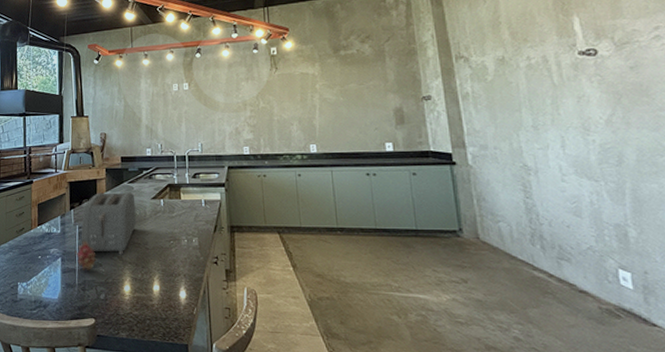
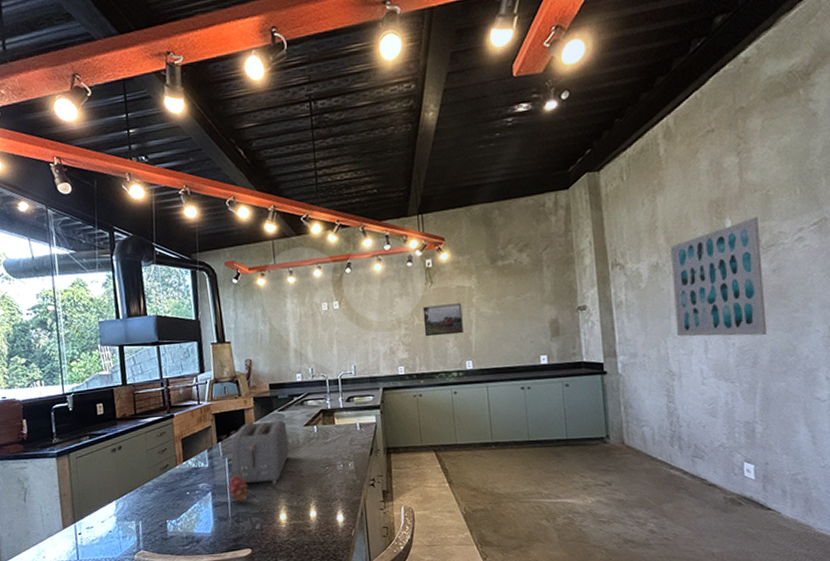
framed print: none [267,89,307,120] -> present [422,303,463,337]
wall art: none [515,15,630,133] -> present [670,217,767,337]

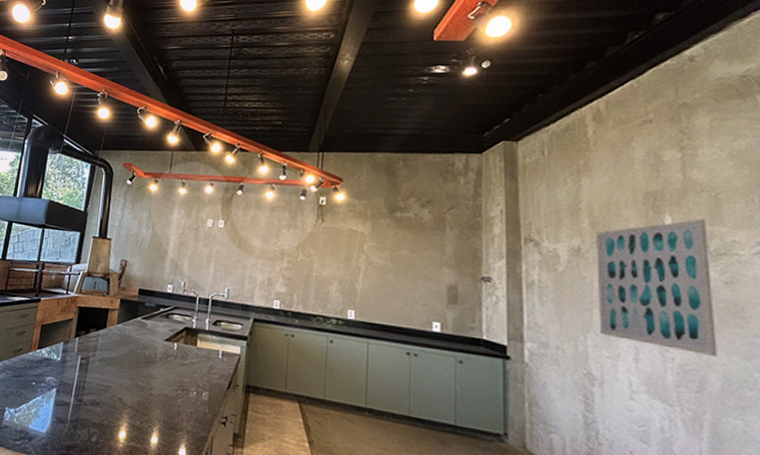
fruit: present [225,472,250,503] -> none [72,372,95,408]
toaster: present [231,420,290,485] -> none [80,324,147,397]
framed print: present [422,303,463,337] -> none [307,243,352,280]

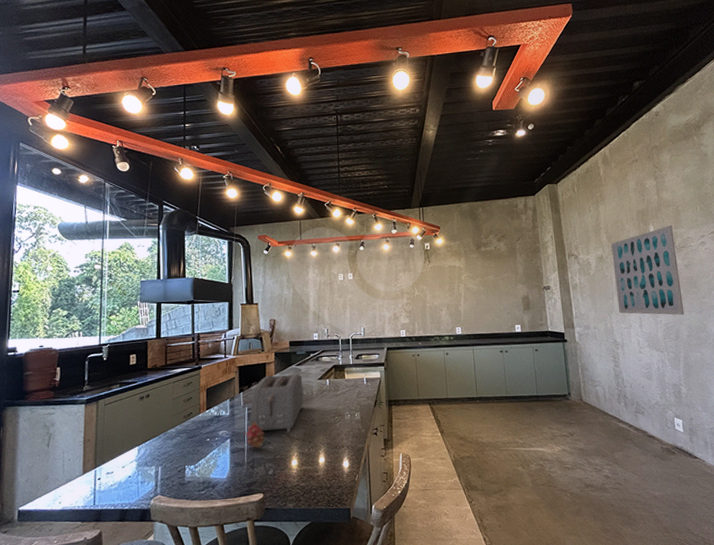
fruit: none [72,372,95,408] -> present [244,420,266,449]
toaster: none [80,324,147,397] -> present [250,374,304,432]

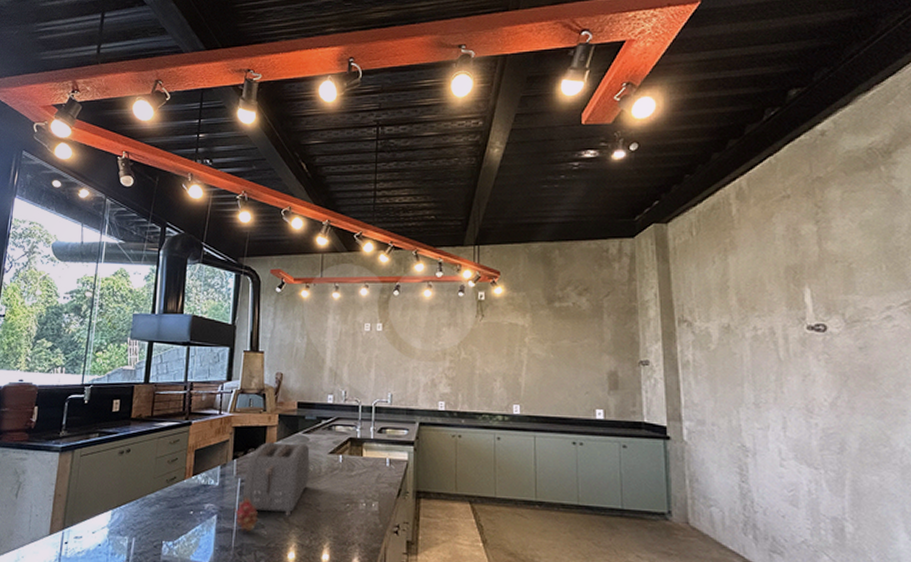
wall art: present [610,225,684,315] -> none [743,289,854,418]

